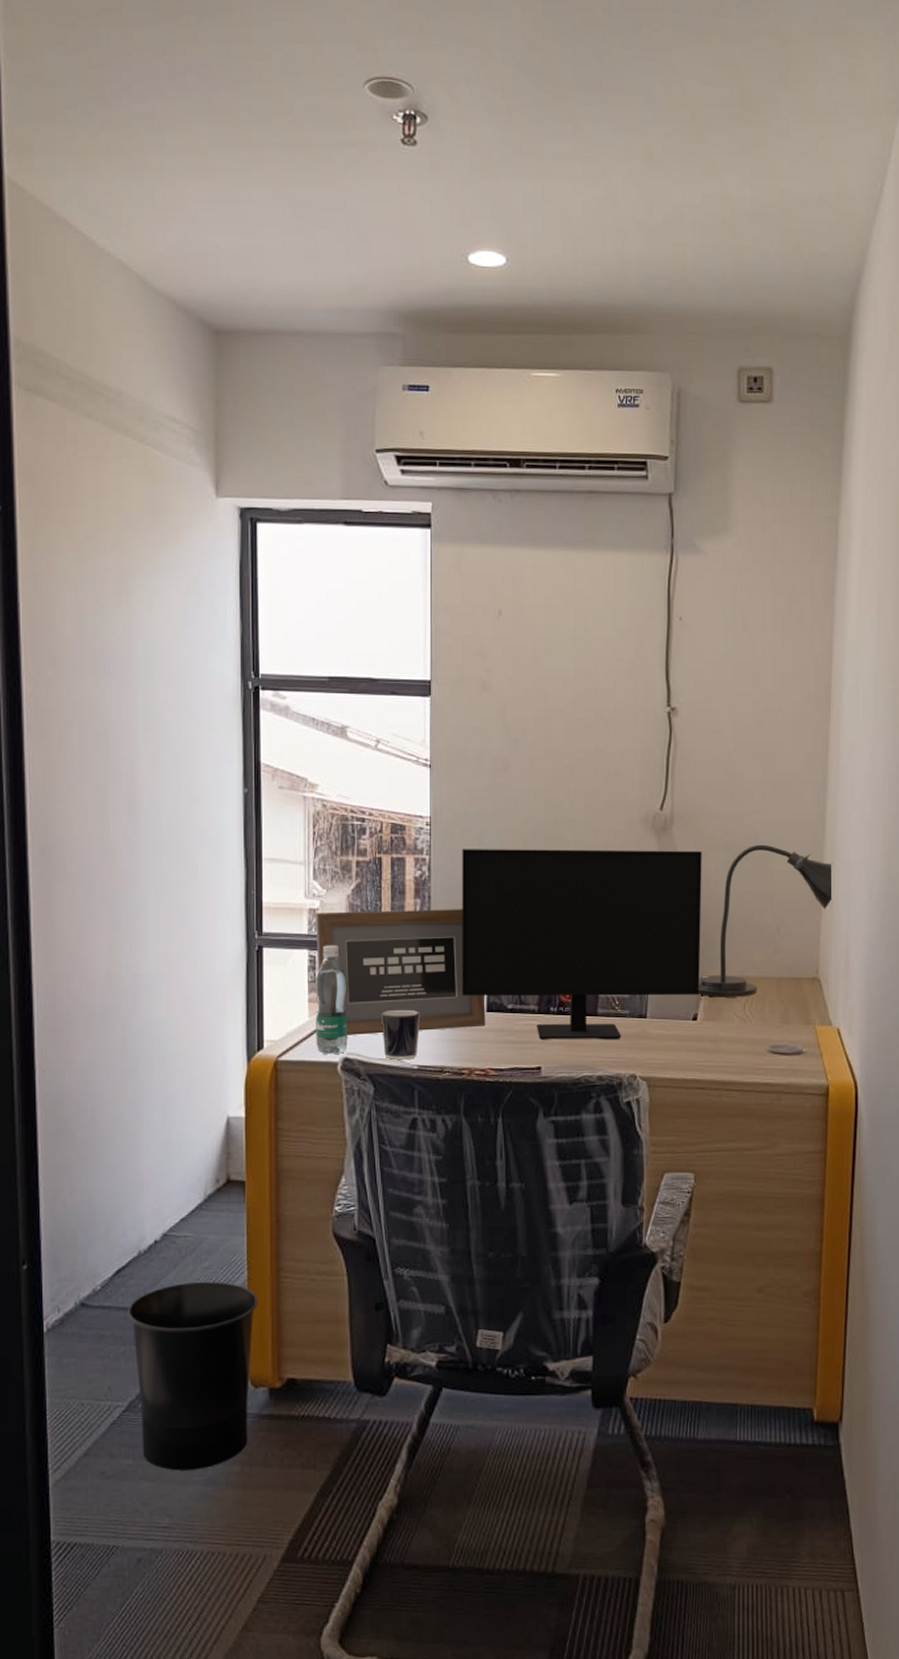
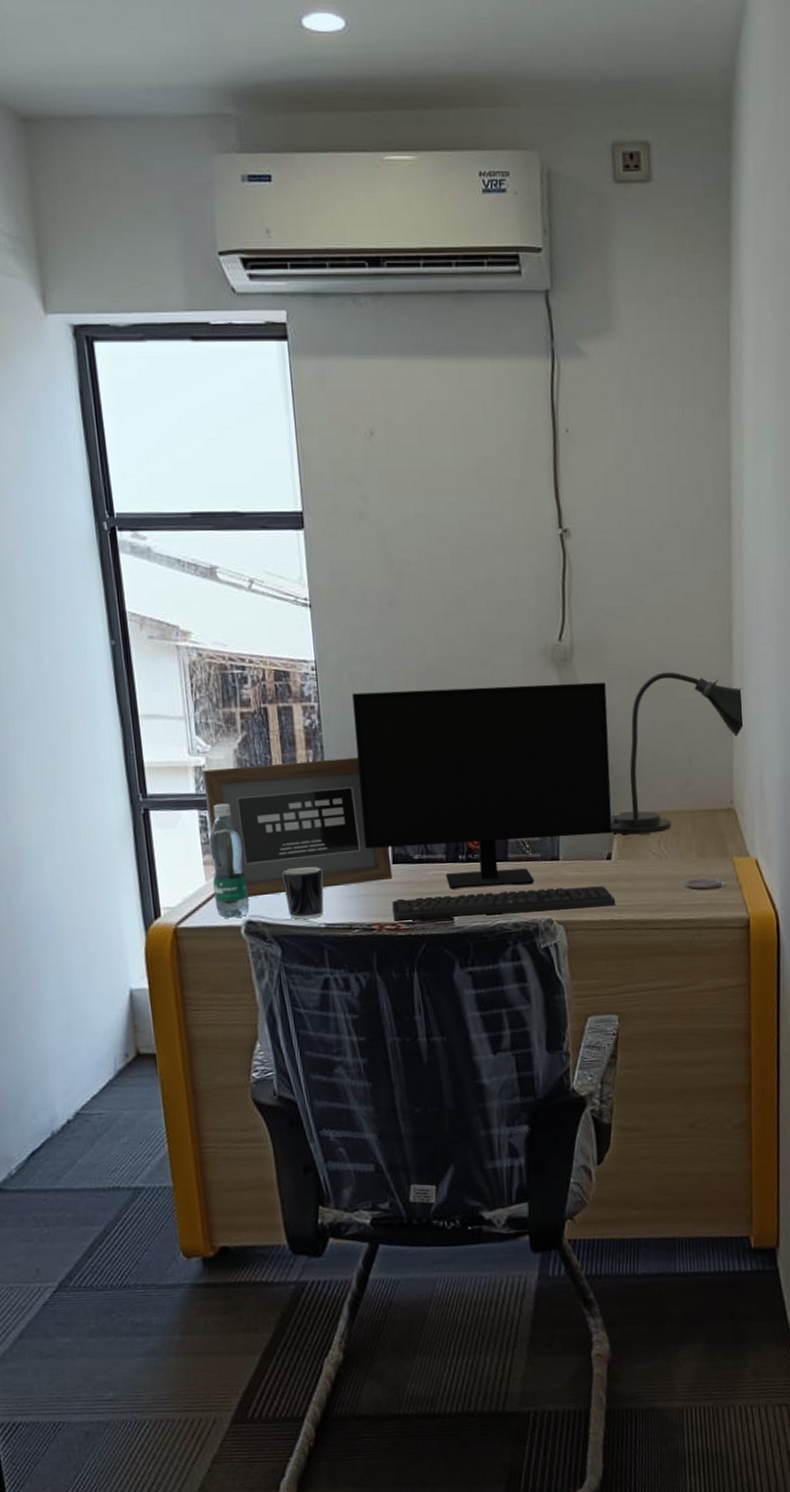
waste bin: present [128,1281,257,1471] -> none [47,1156,186,1345]
computer keyboard: none [483,1045,699,1067] -> present [392,886,616,921]

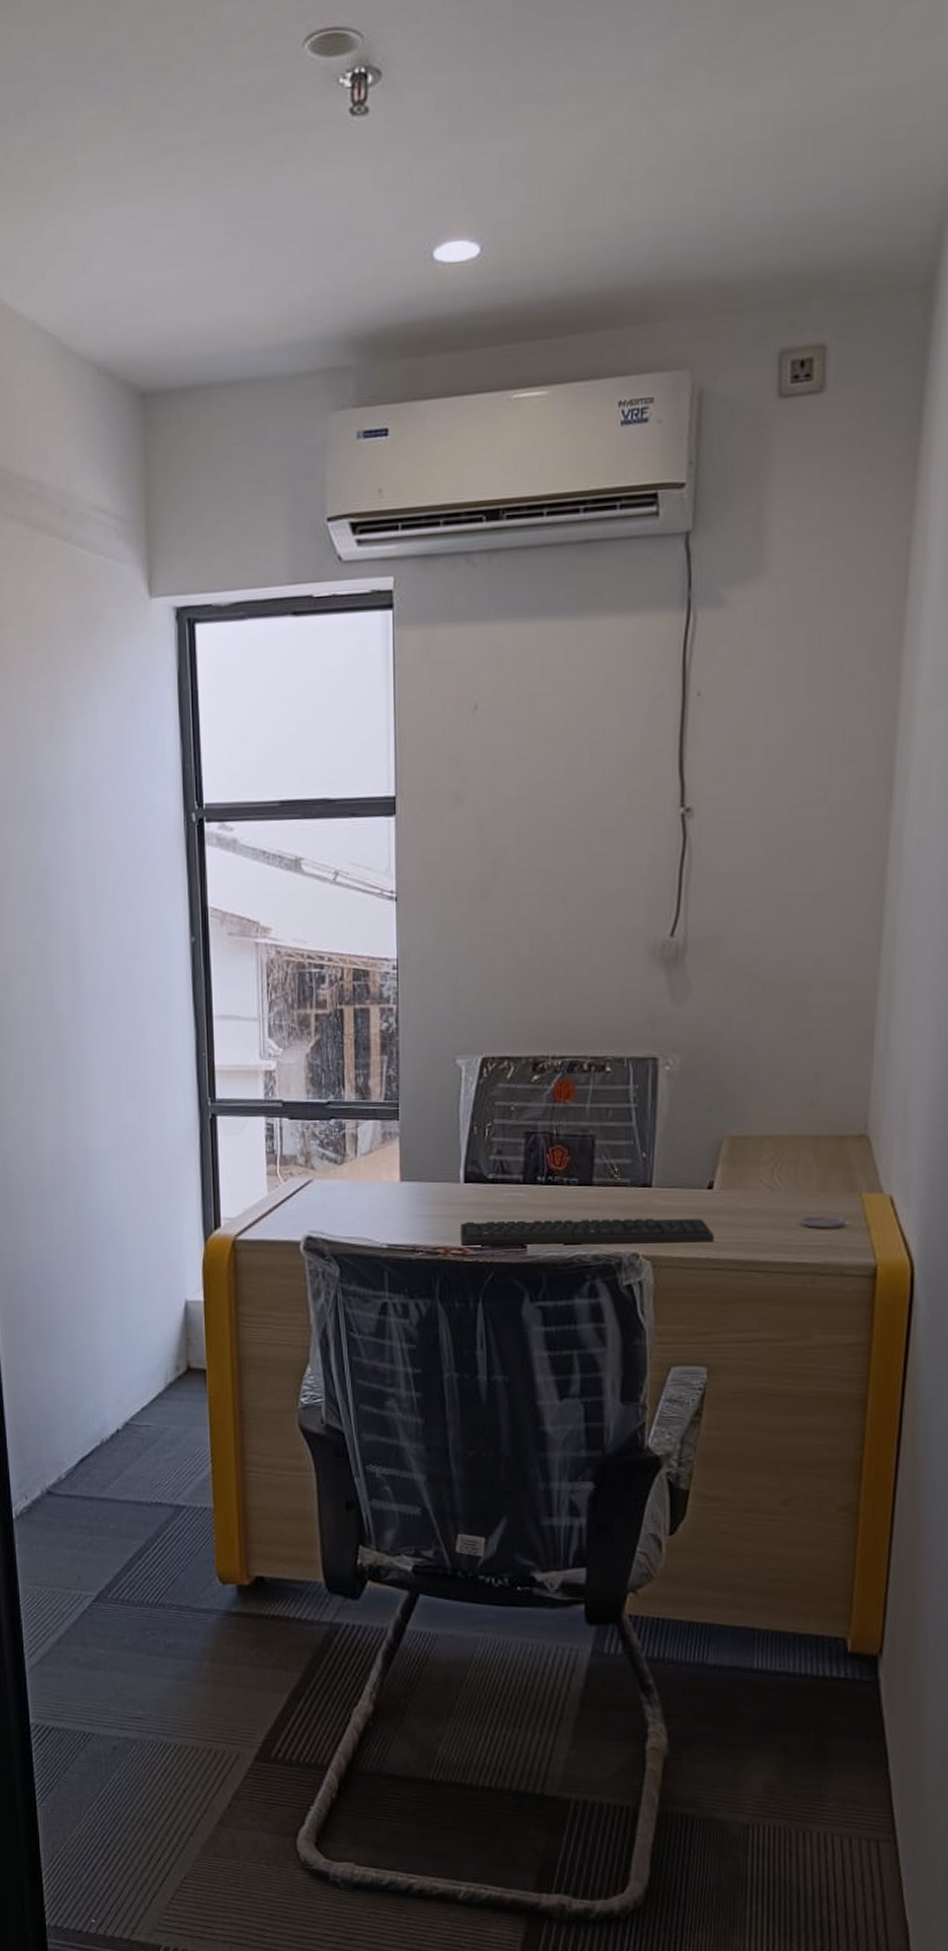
picture frame: present [202,757,393,897] -> none [272,1065,463,1212]
bottle: present [209,803,250,919] -> none [274,1111,310,1234]
mug: present [282,866,324,920] -> none [347,1181,389,1239]
monitor: present [352,682,613,889] -> none [434,984,722,1214]
desk lamp: present [610,672,745,835] -> none [716,972,891,1162]

